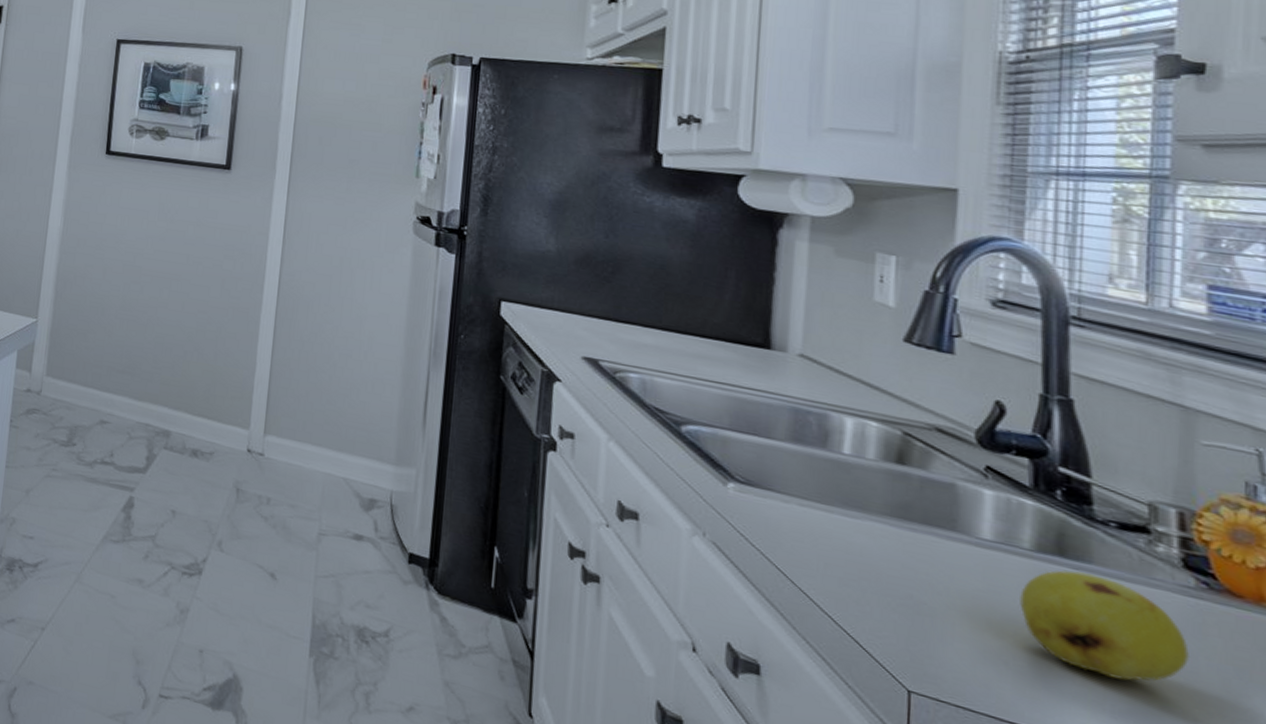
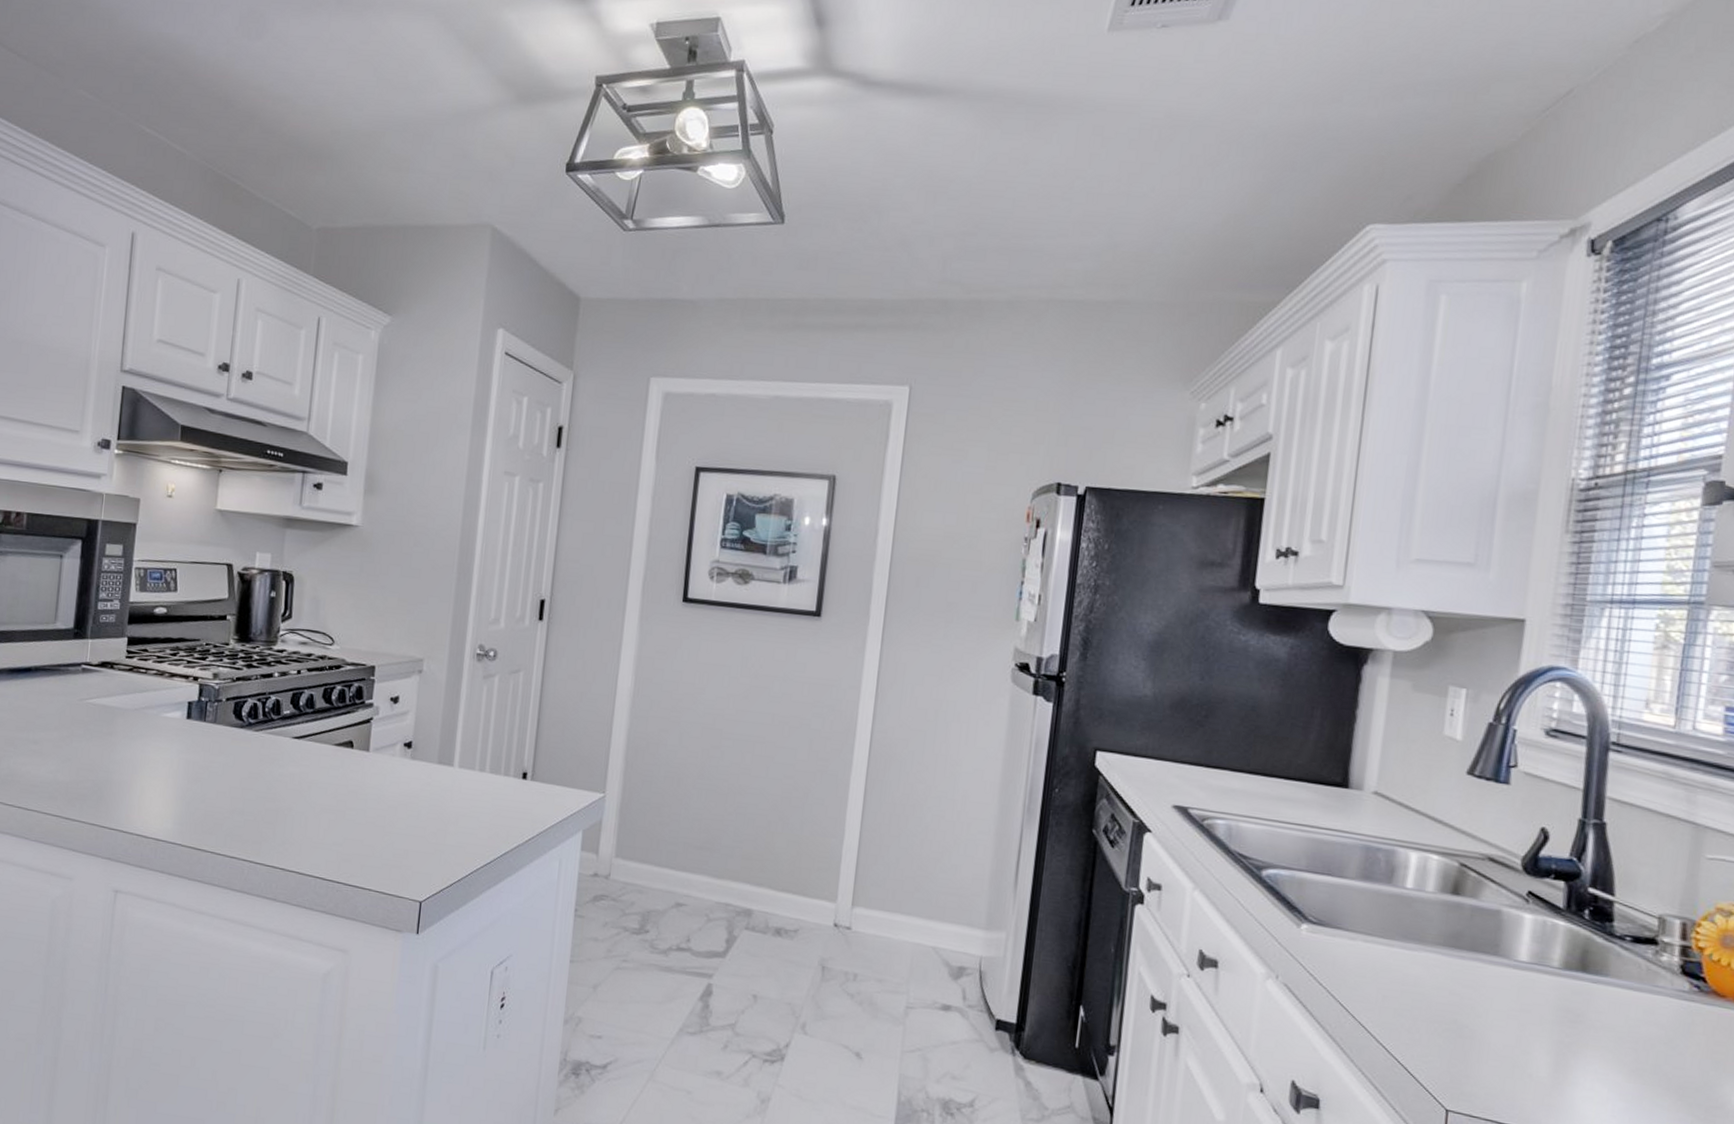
fruit: present [1020,570,1191,682] -> none [1546,984,1679,1082]

